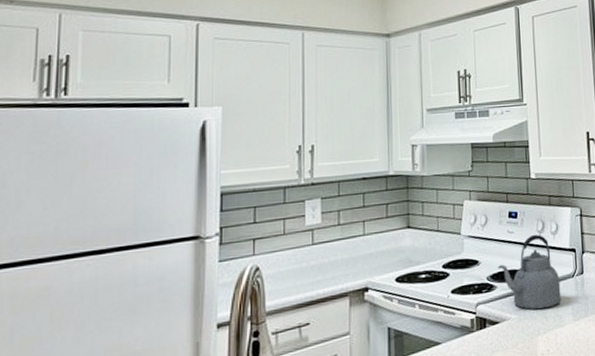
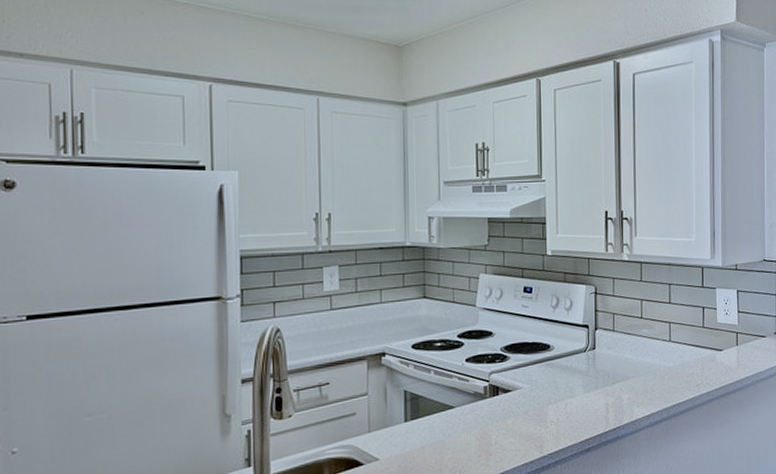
kettle: present [497,234,562,310] -> none [511,309,573,381]

